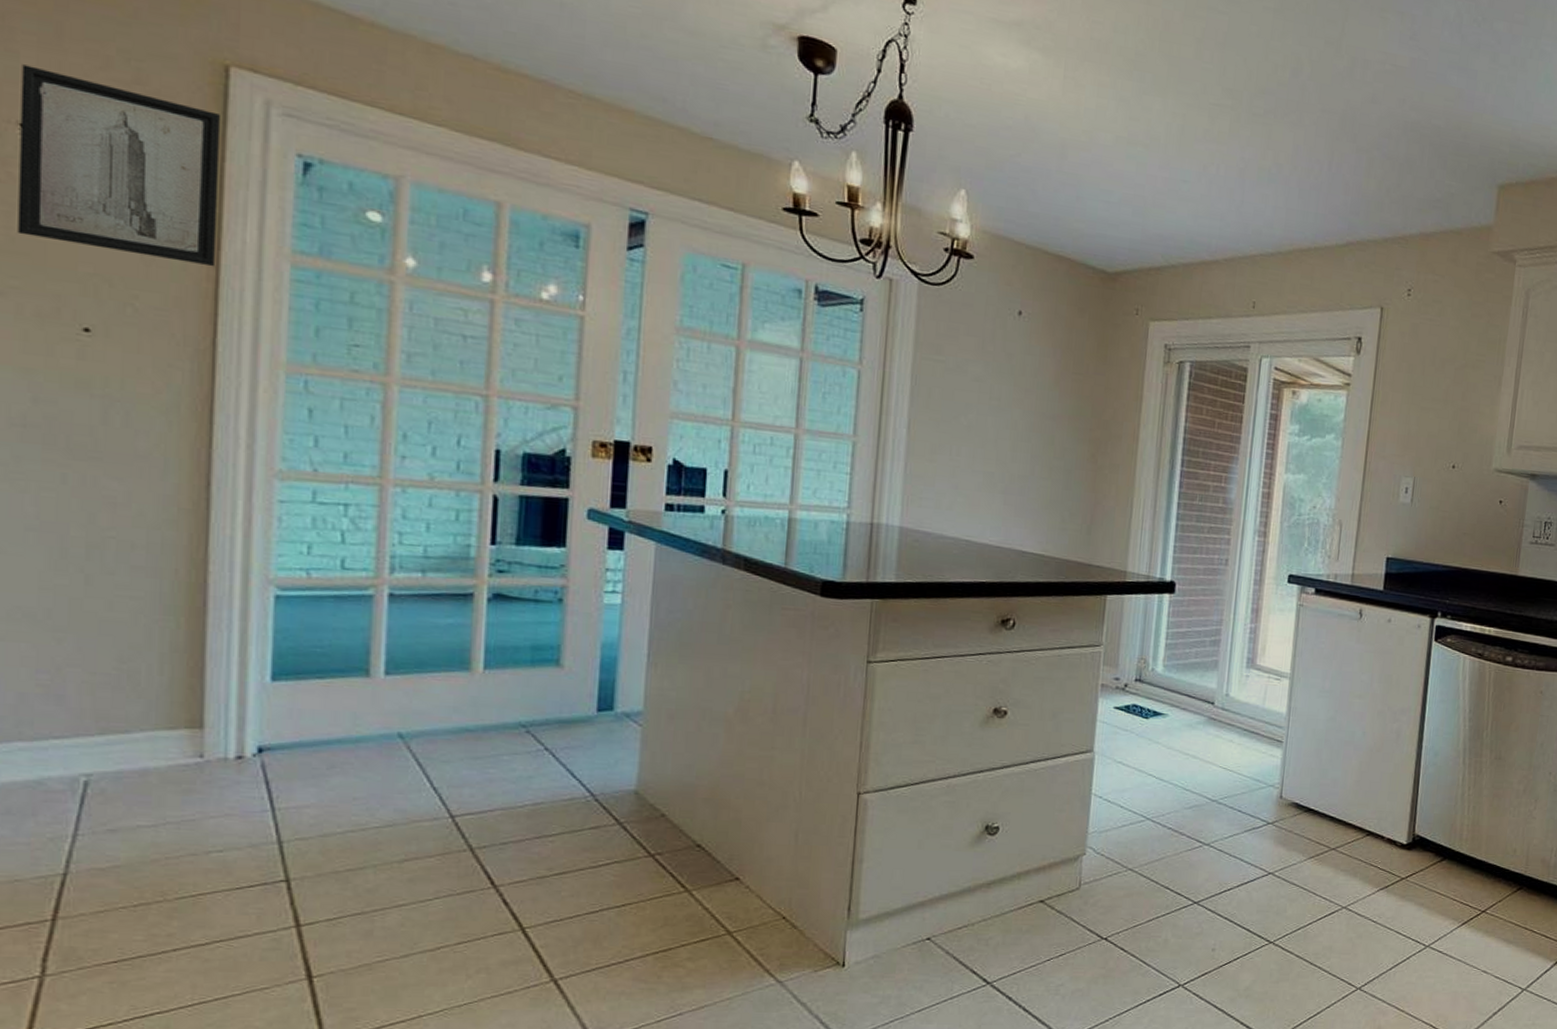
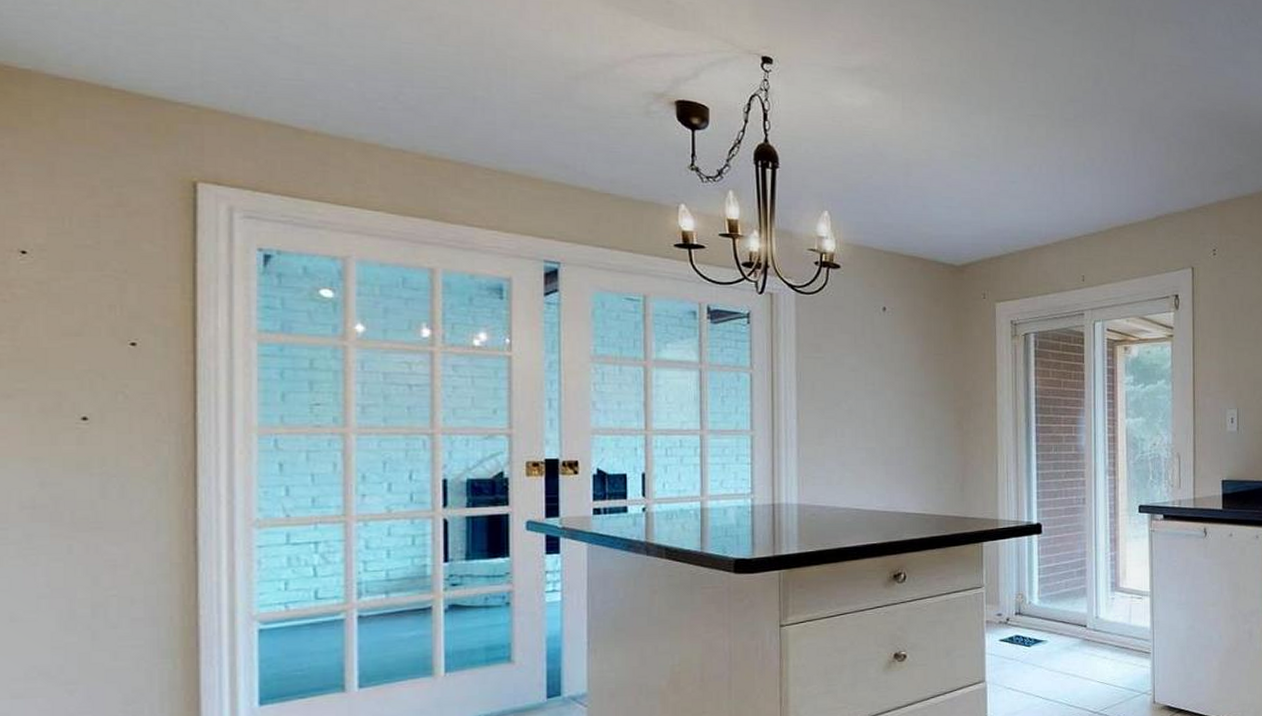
wall art: present [18,64,221,267] -> none [21,202,192,352]

